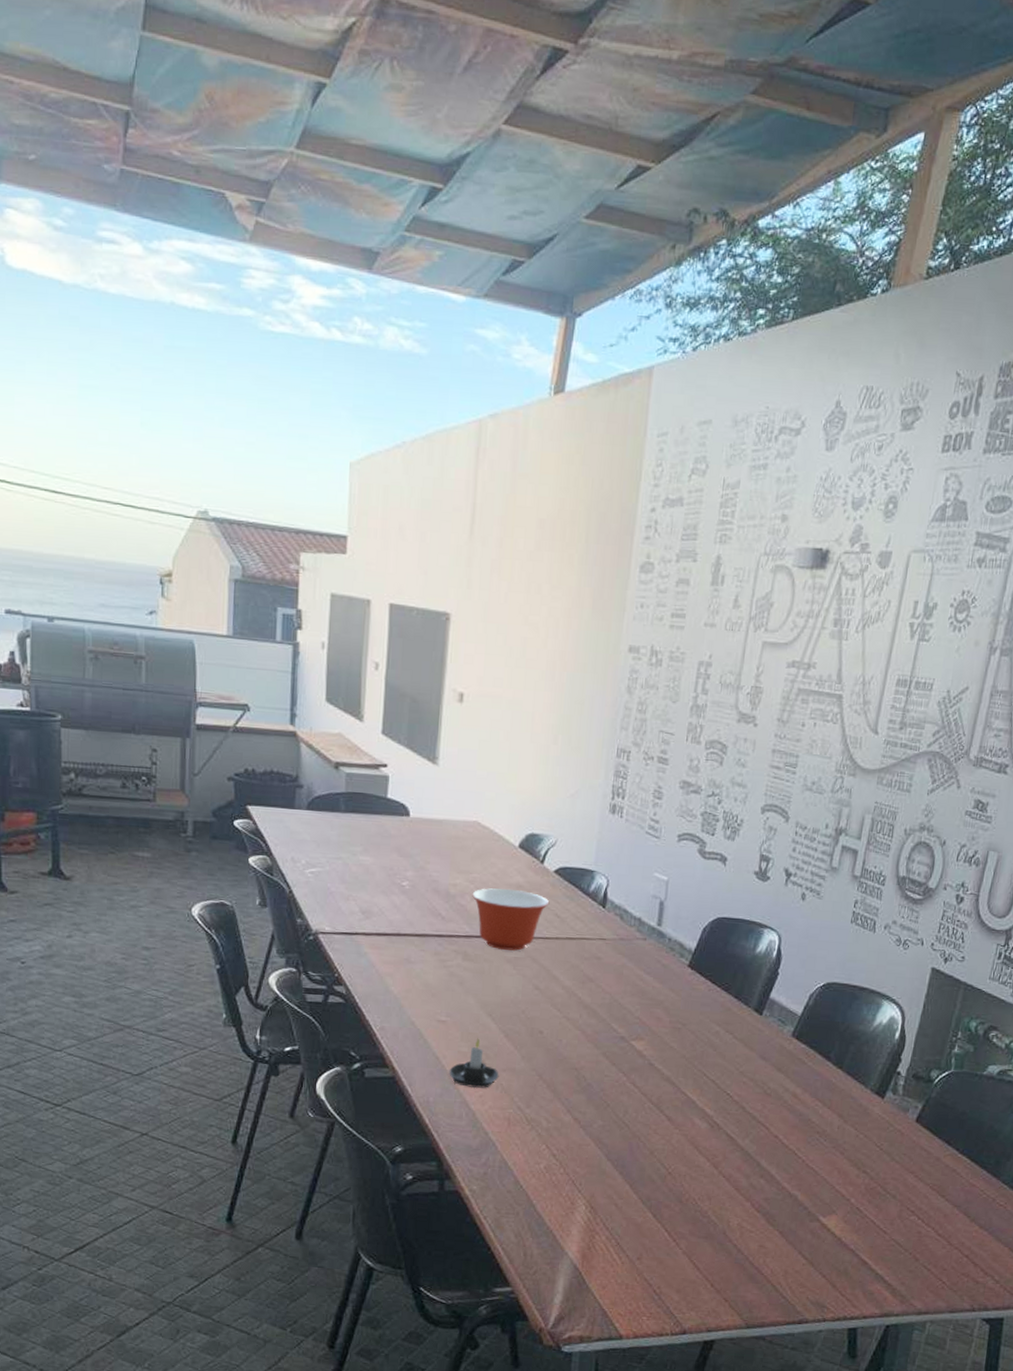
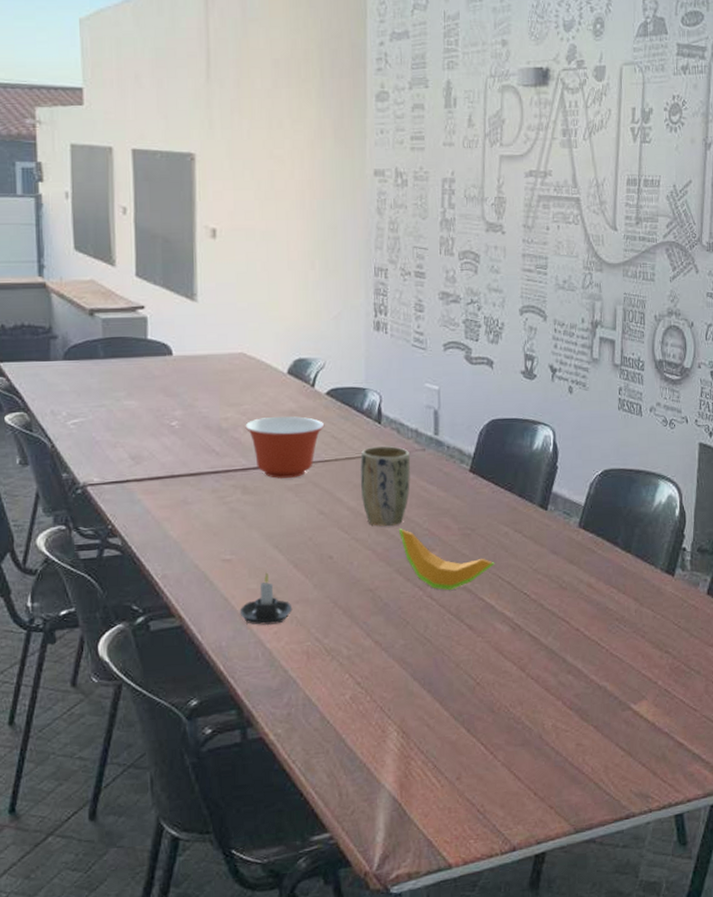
plant pot: none [577,929,631,1010] -> present [360,445,411,526]
cantaloupe slice: none [610,1014,702,1080] -> present [398,529,495,590]

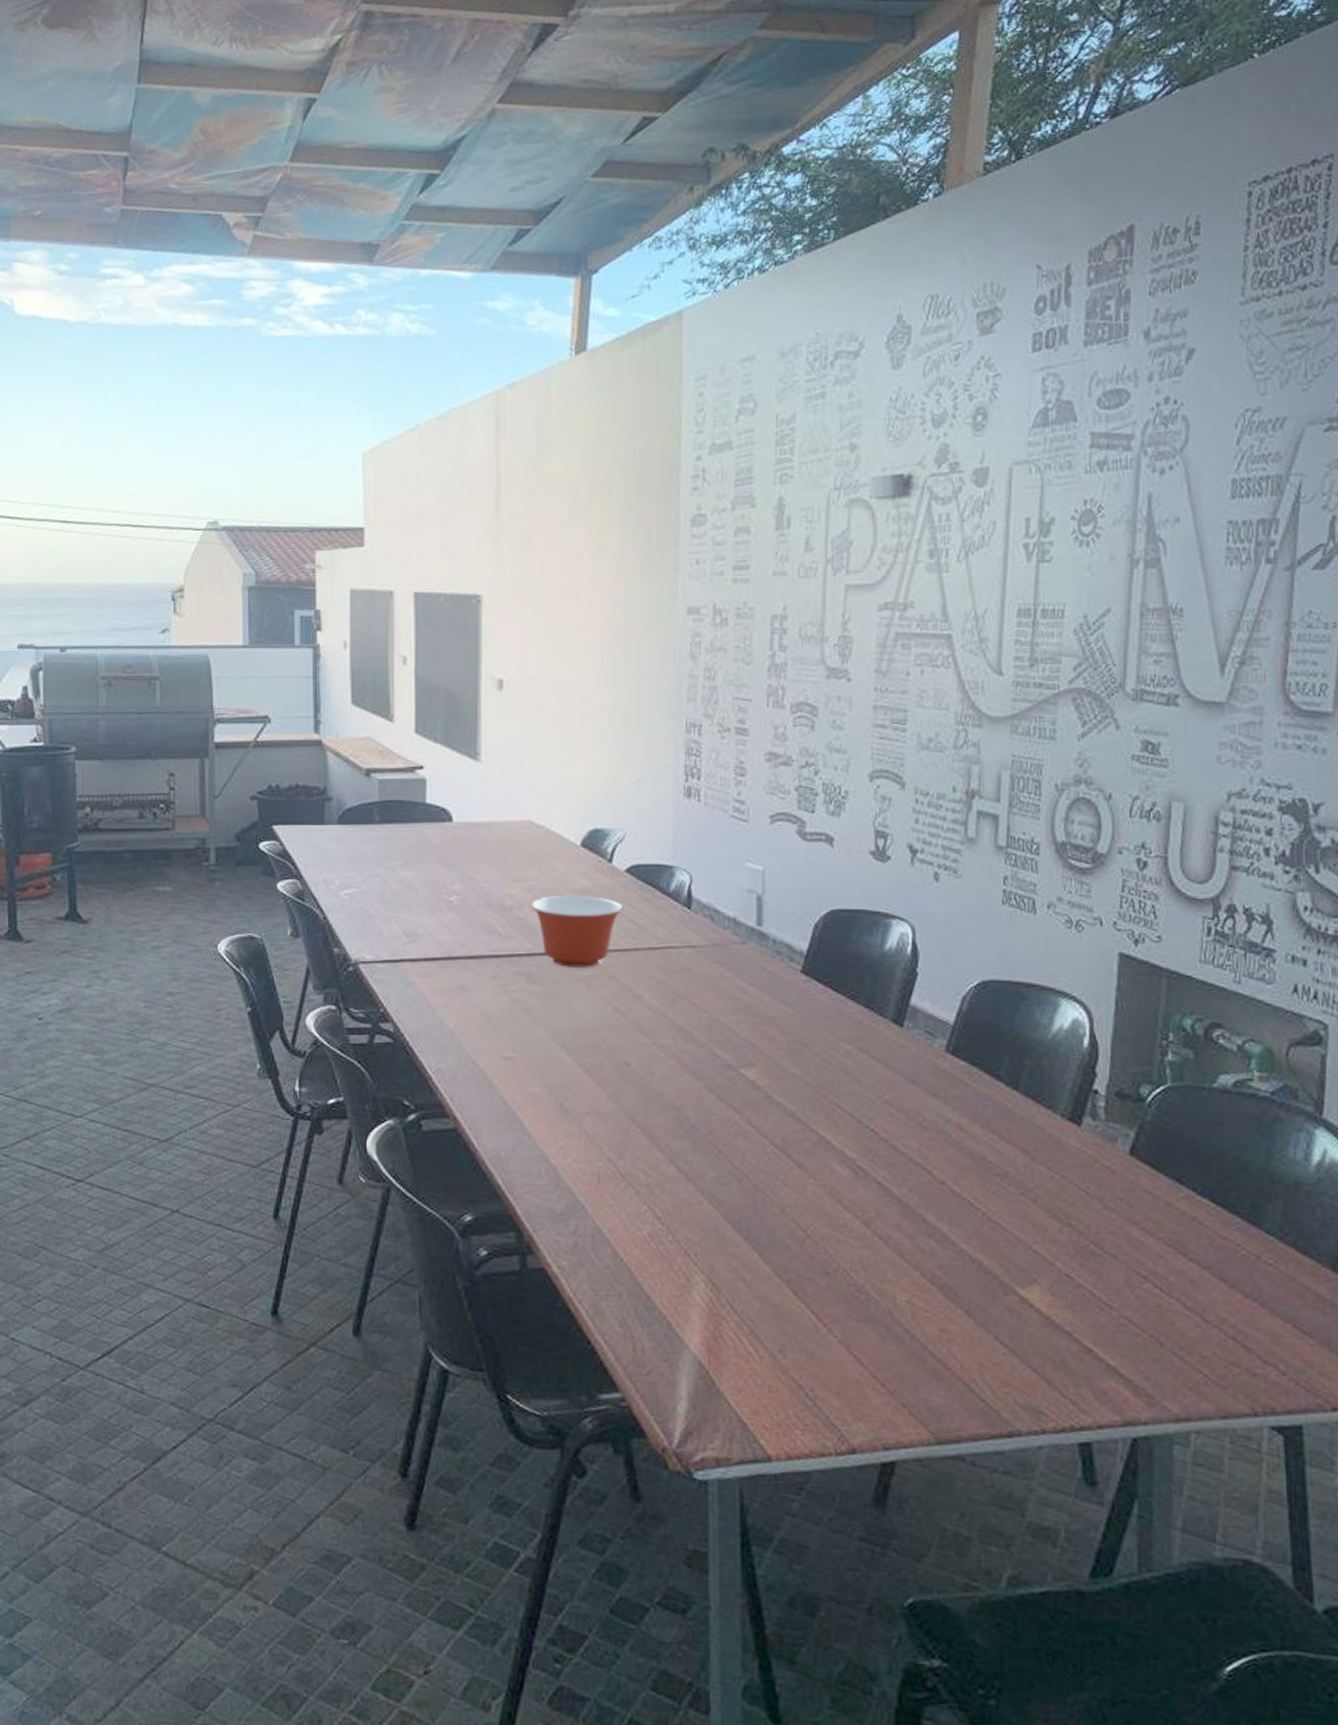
candle: present [239,572,293,625] -> none [521,1076,582,1137]
plant pot: present [360,445,411,526] -> none [664,935,727,1032]
cantaloupe slice: present [398,529,495,590] -> none [710,1037,832,1116]

